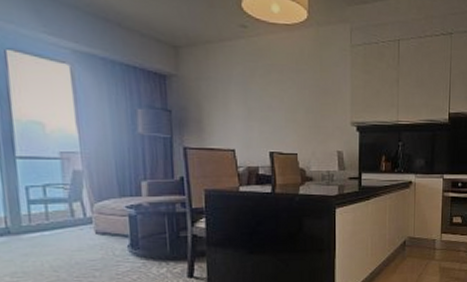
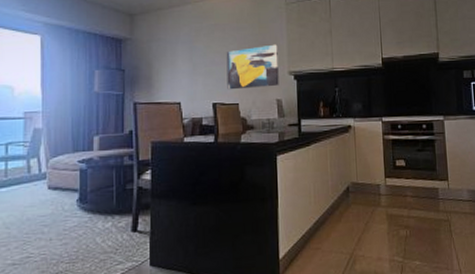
wall art: none [284,91,341,139] -> present [226,44,279,90]

